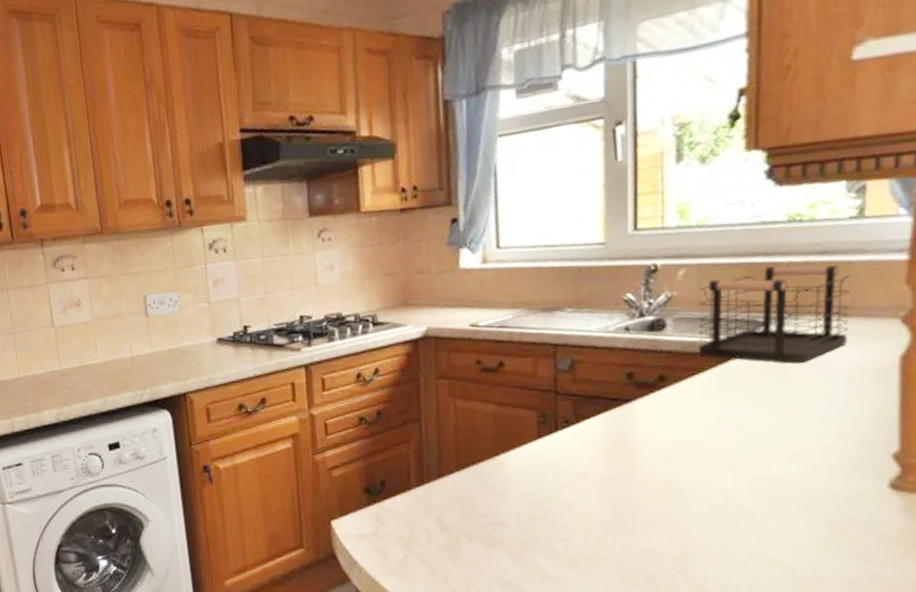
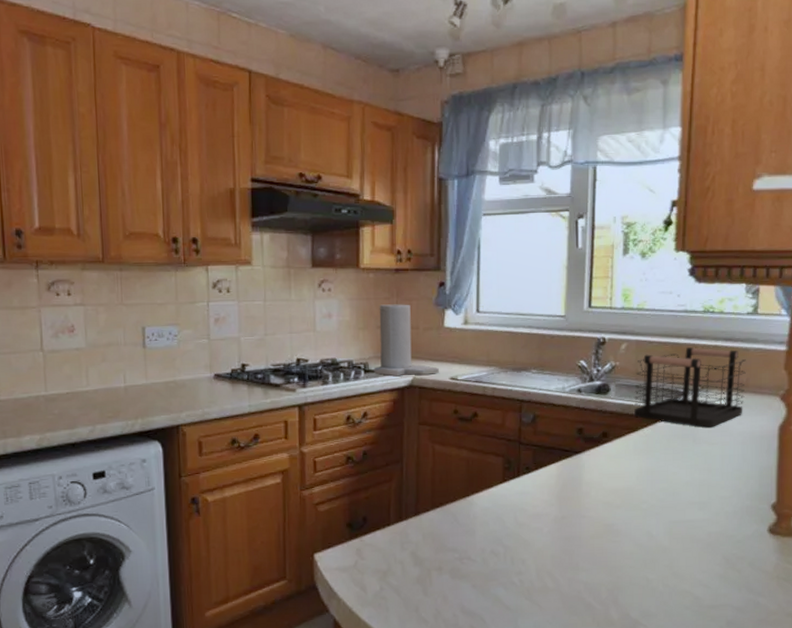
paper towel: none [383,247,458,328] -> present [374,304,440,377]

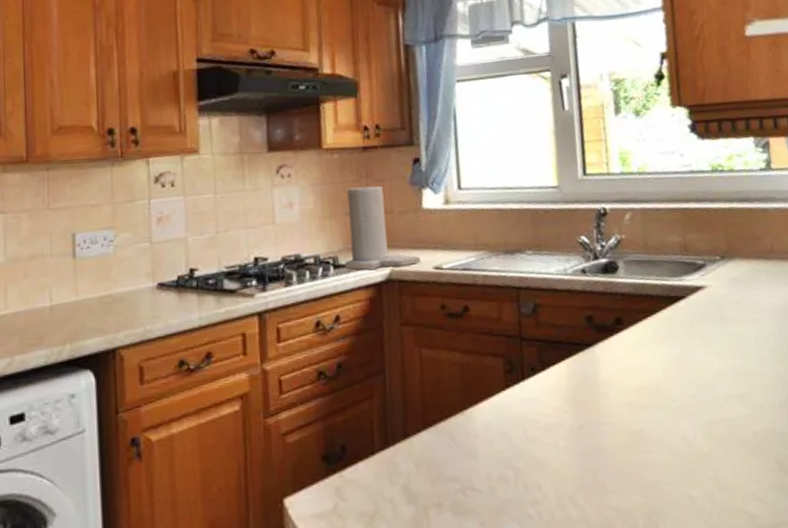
dish rack: present [634,347,746,428] -> none [645,211,772,304]

